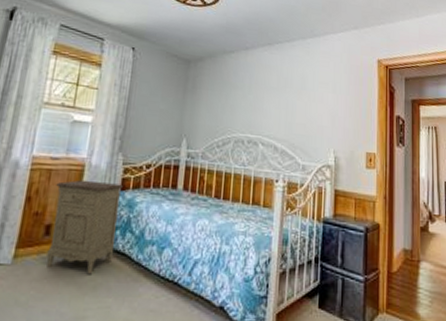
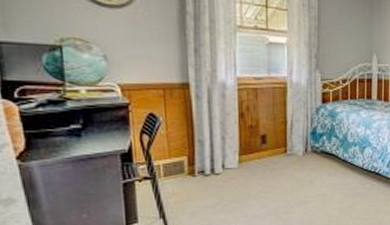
nightstand: present [46,179,124,275] -> none [264,96,325,172]

